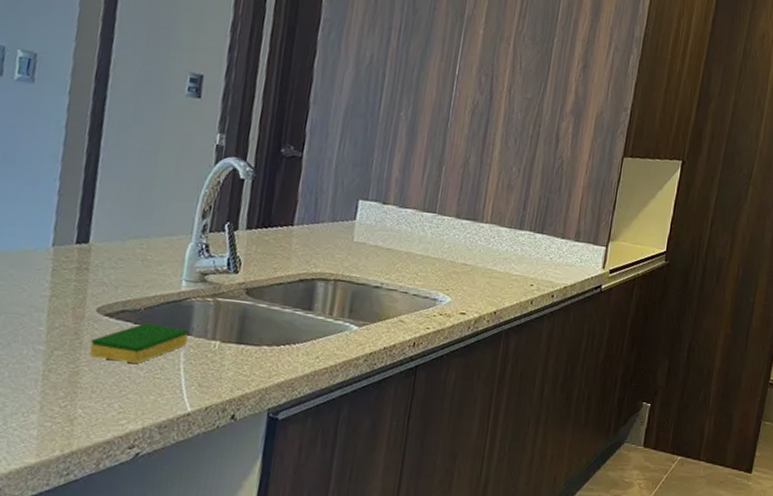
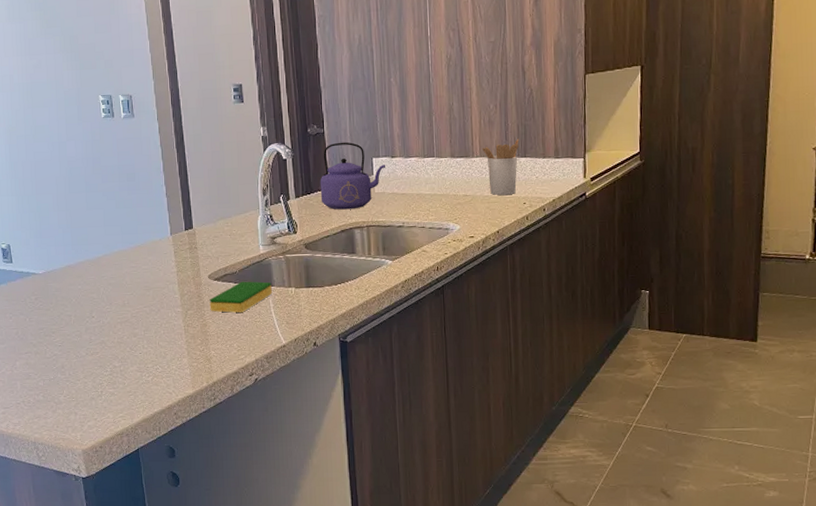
kettle: none [280,172,374,257] -> present [320,142,386,210]
utensil holder: none [494,211,539,273] -> present [481,138,520,196]

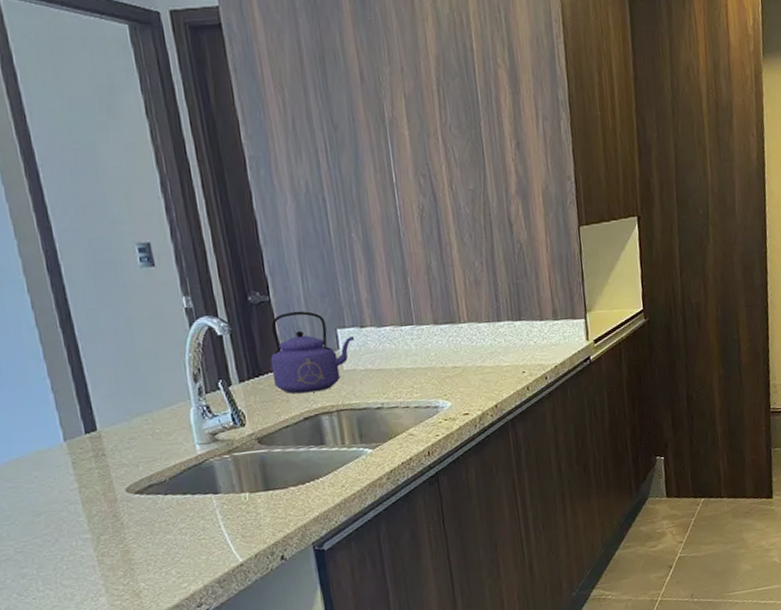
dish sponge: present [209,281,272,313] -> none [130,489,219,534]
utensil holder: present [481,138,520,196] -> none [469,299,513,365]

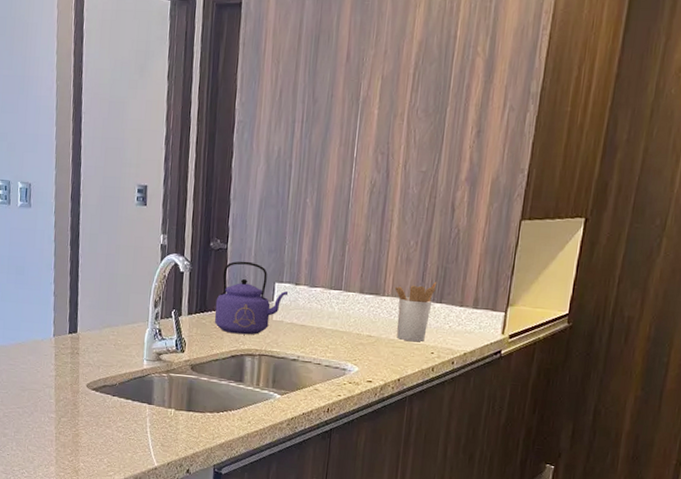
utensil holder: none [469,299,513,365] -> present [394,281,437,342]

